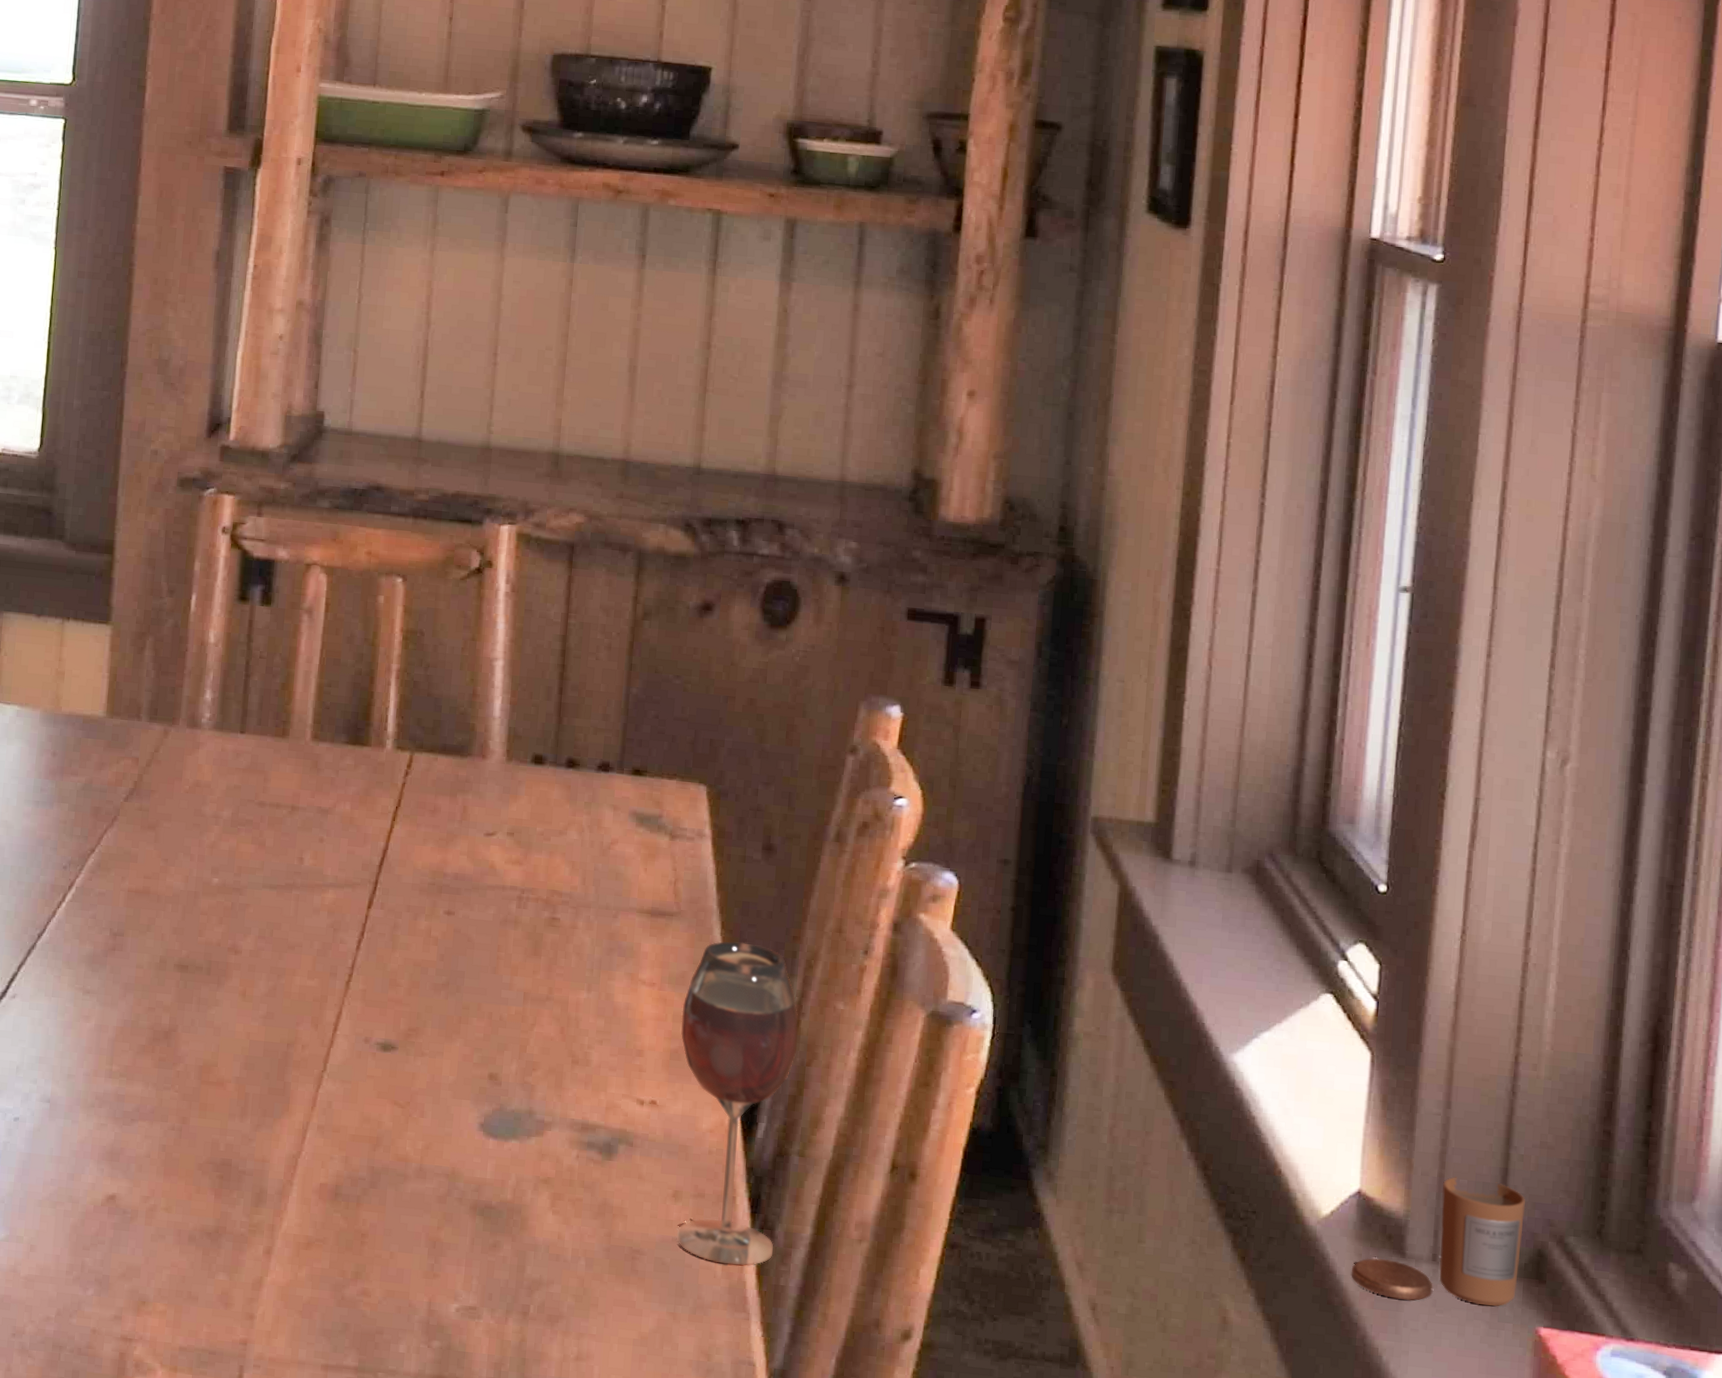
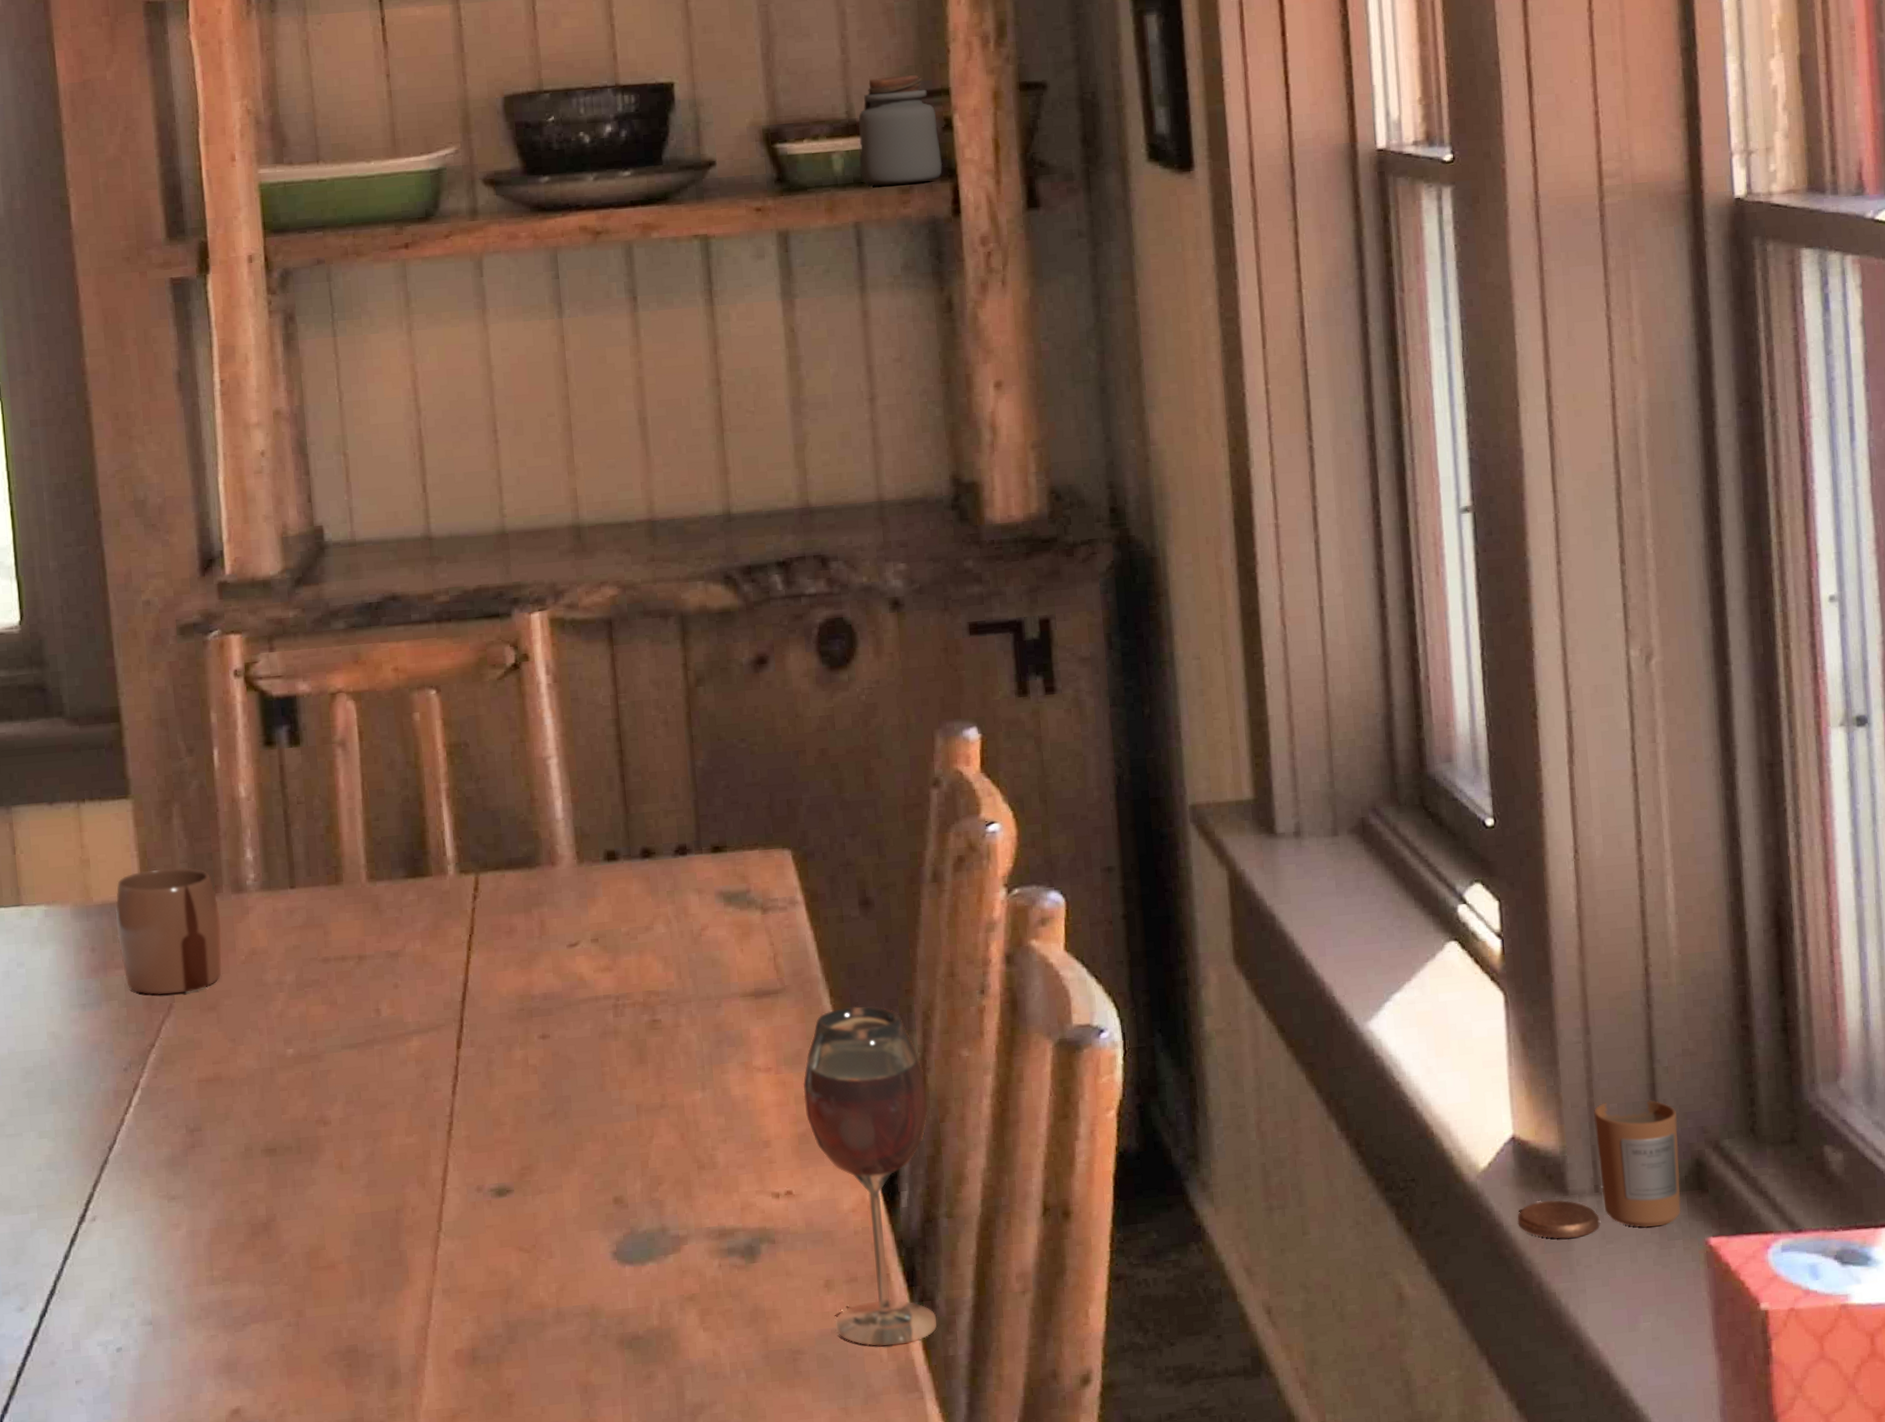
mug: none [78,691,174,809] -> present [115,867,222,995]
jar: none [872,94,952,196] -> present [858,75,942,186]

